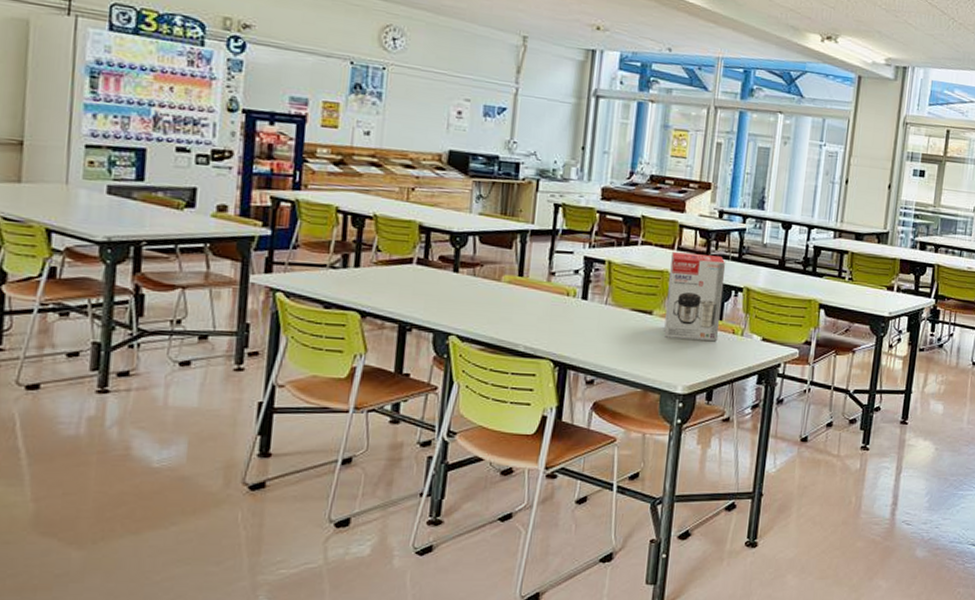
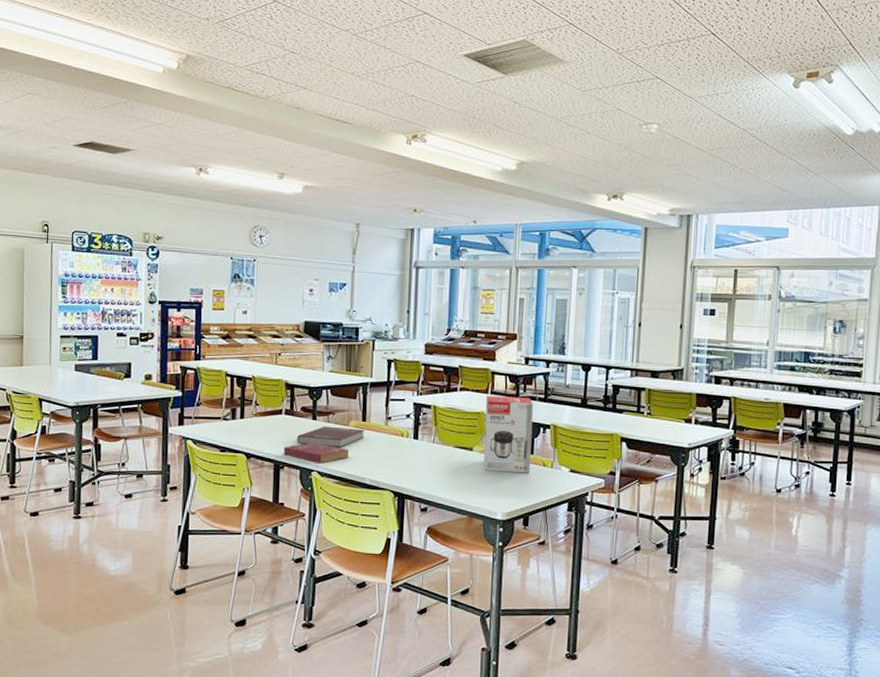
book: none [412,299,499,326] -> present [283,442,349,463]
book: none [431,280,520,307] -> present [297,426,364,447]

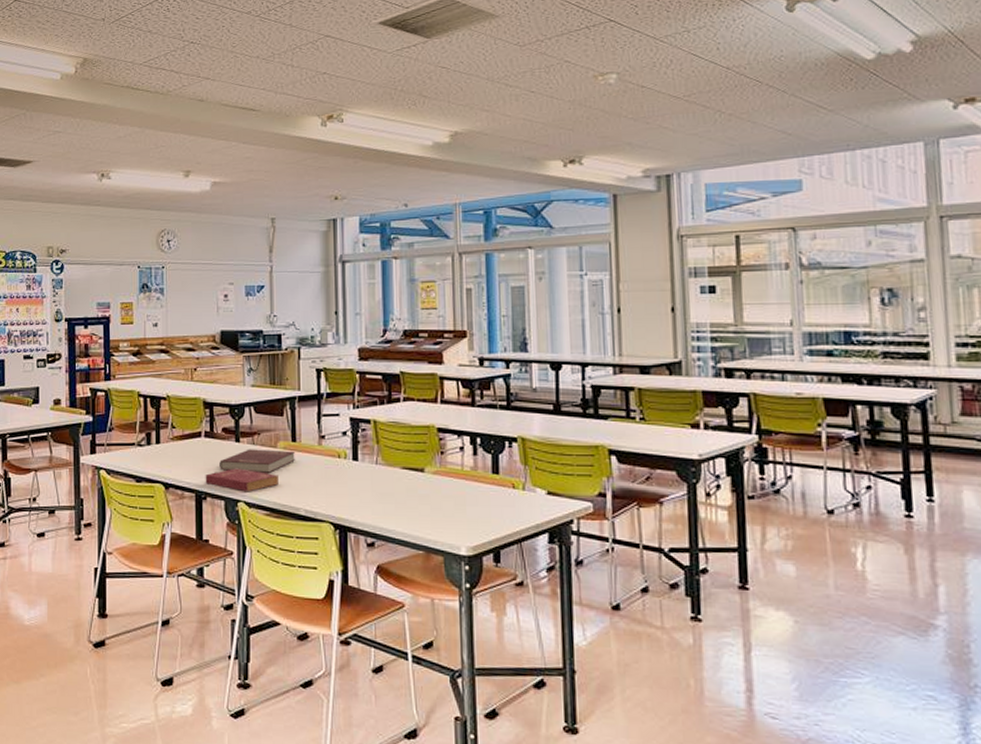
lunch box: present [483,396,534,473] -> none [436,406,497,497]

